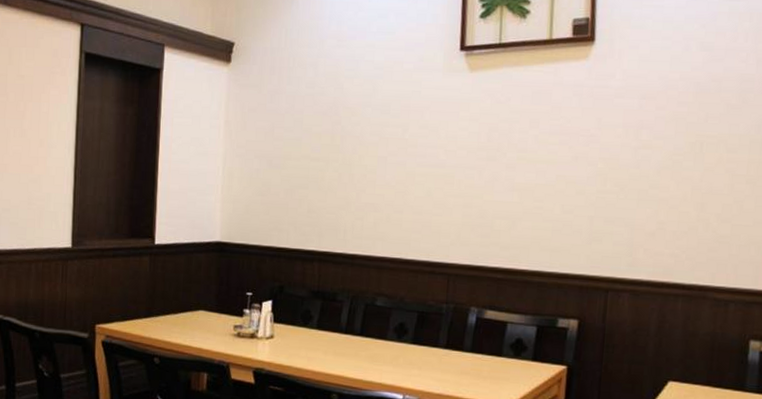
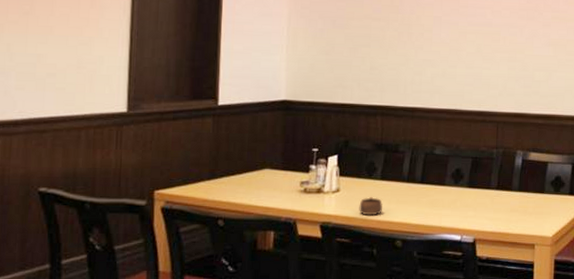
cup: none [293,345,318,366] -> present [359,196,382,216]

